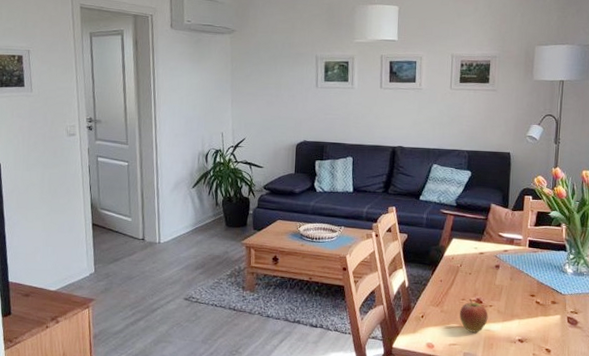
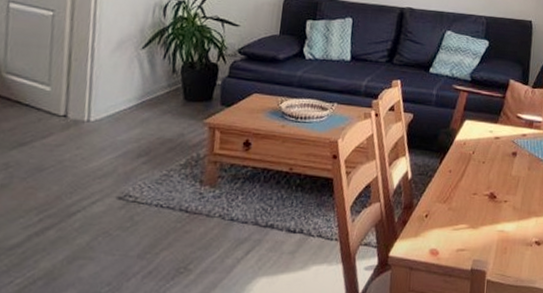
apple: present [459,298,488,332] -> none [470,192,503,234]

